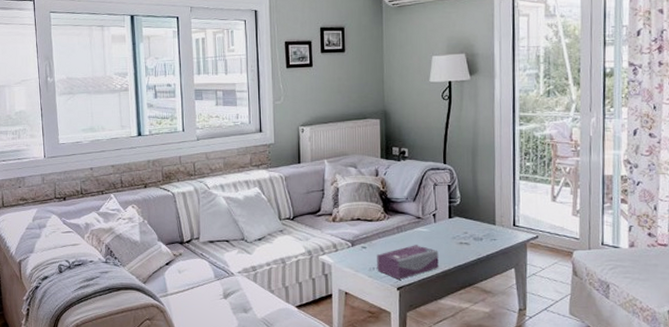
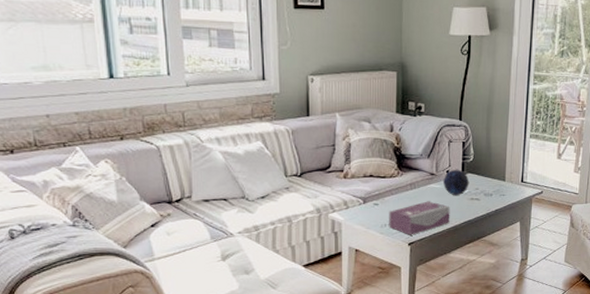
decorative orb: none [429,212,458,240] -> present [442,169,470,196]

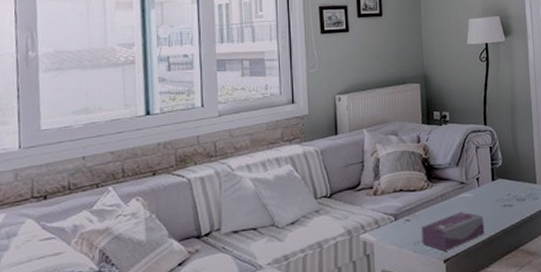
decorative orb: present [442,169,470,196] -> none [473,175,501,204]

